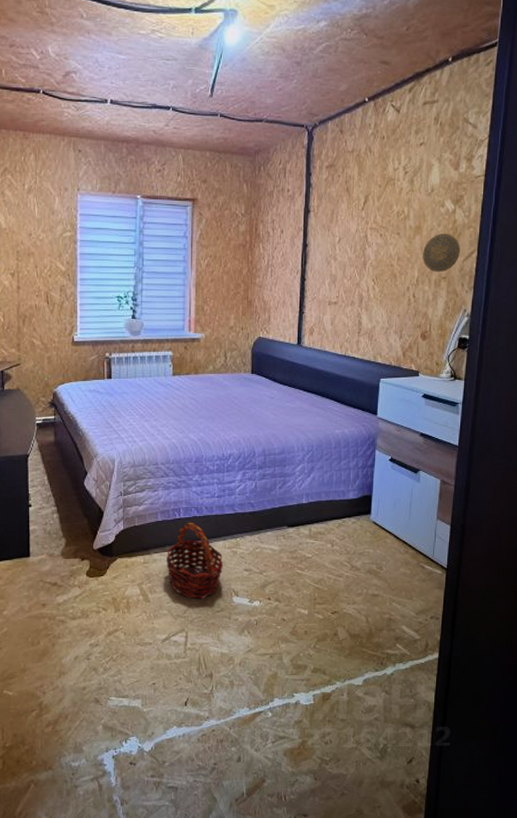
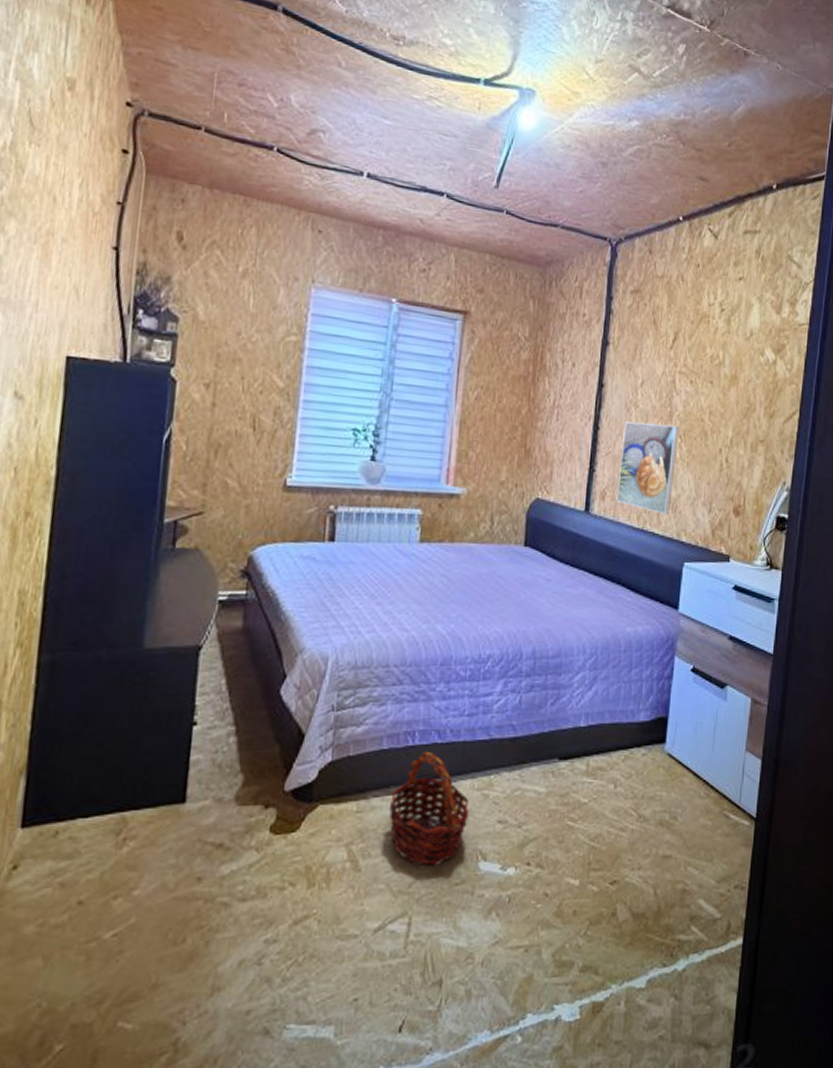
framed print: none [322,271,372,343] -> present [616,422,680,515]
decorative plate: present [423,234,460,273] -> none [738,387,781,435]

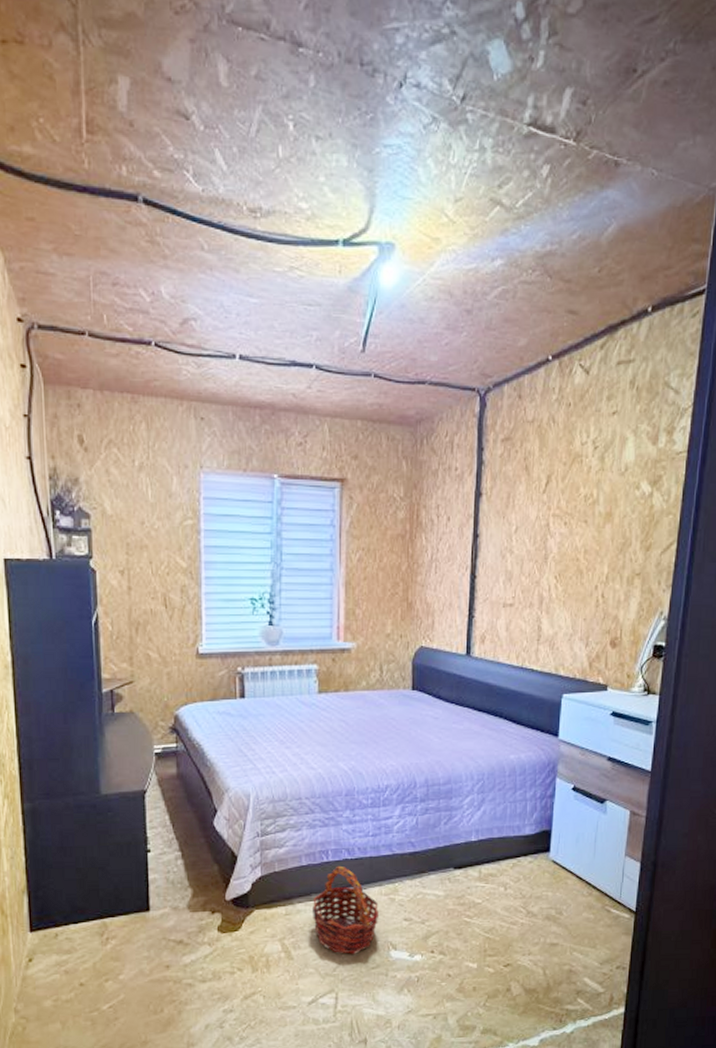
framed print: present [616,422,680,515] -> none [495,567,555,652]

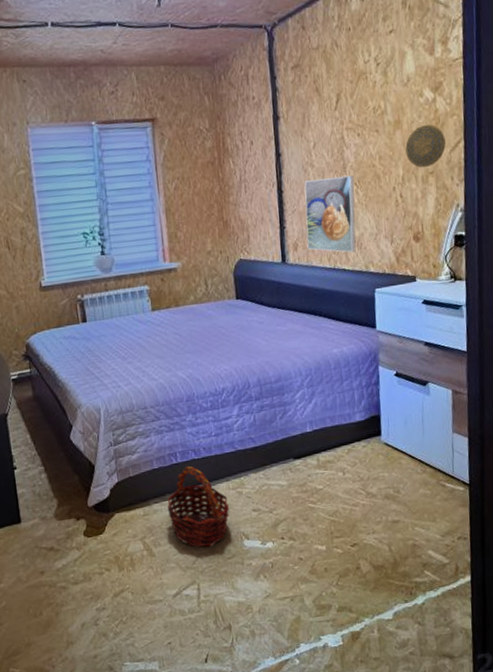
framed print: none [495,567,555,652] -> present [304,175,356,253]
decorative plate: none [614,522,657,568] -> present [405,125,446,168]

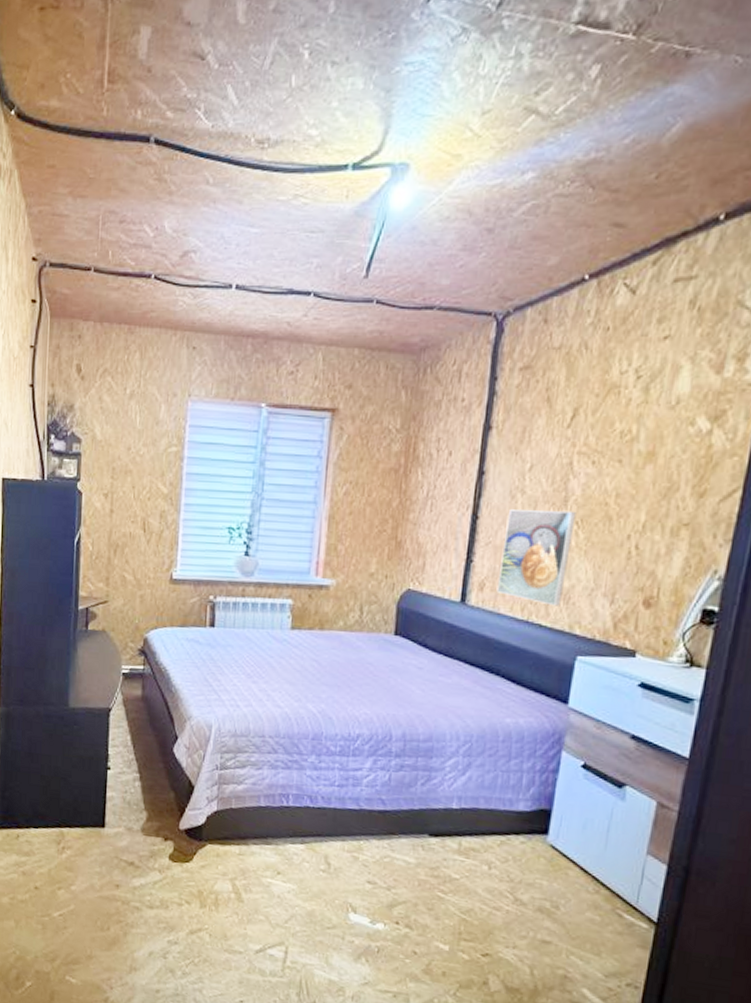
basket: present [167,466,230,547] -> none [266,812,340,909]
decorative plate: present [405,125,446,168] -> none [654,463,716,517]

